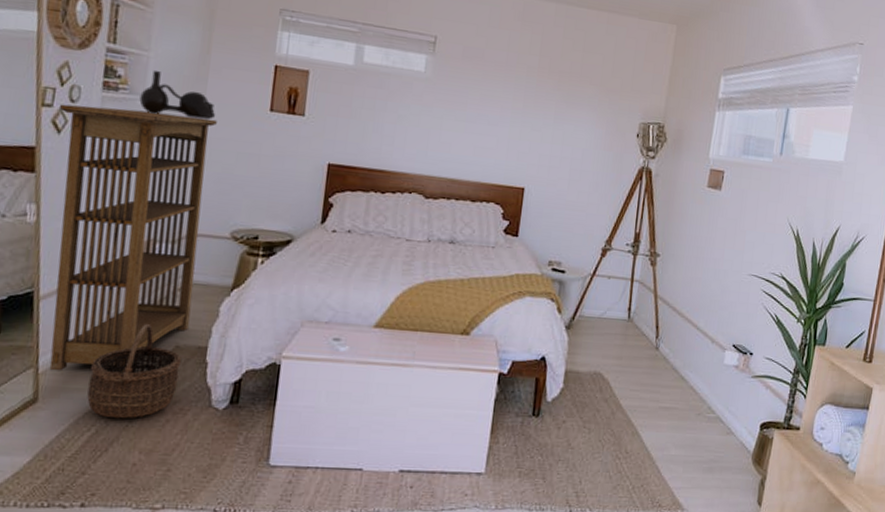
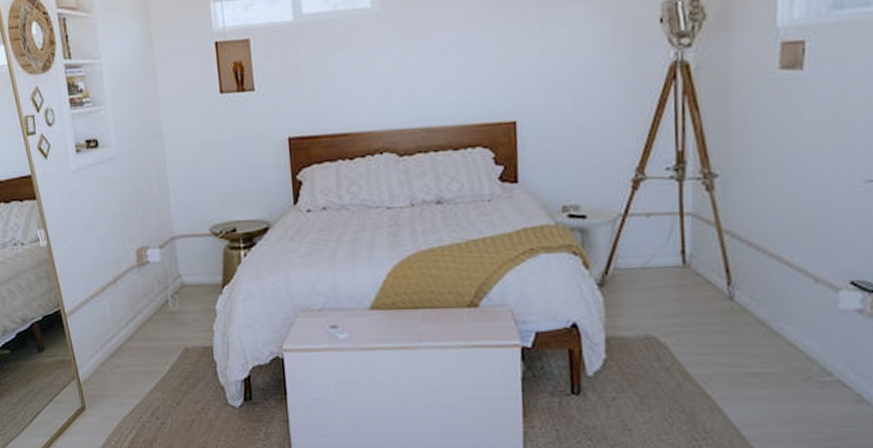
bookshelf: present [49,104,217,372] -> none [41,114,193,381]
wicker basket: present [87,324,182,419] -> none [119,330,195,421]
decorative vase: present [139,71,216,120] -> none [102,77,172,122]

